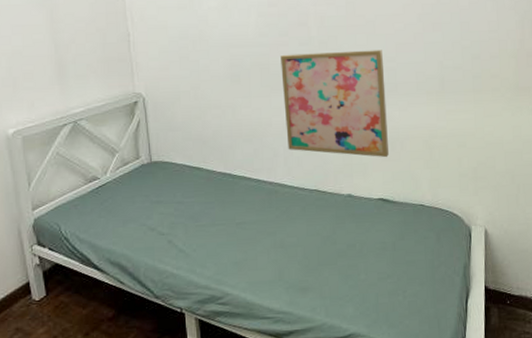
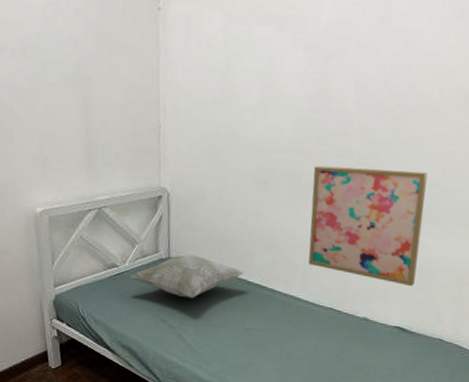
decorative pillow: none [112,156,227,202] -> present [130,254,244,299]

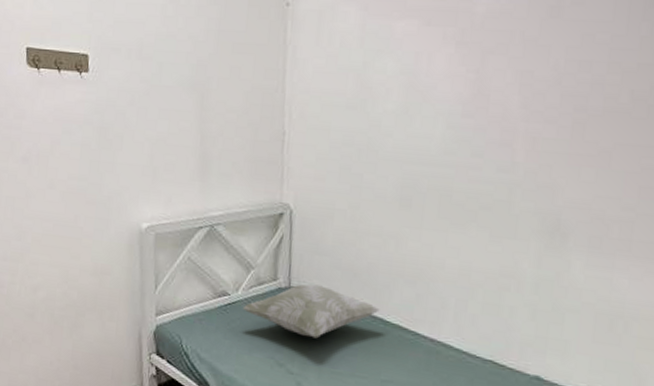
wall art: present [308,165,428,287] -> none [462,180,617,339]

